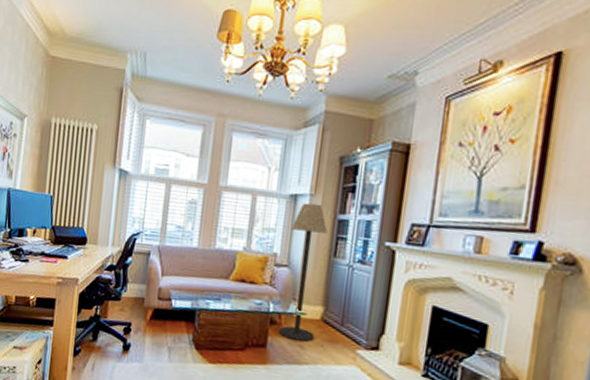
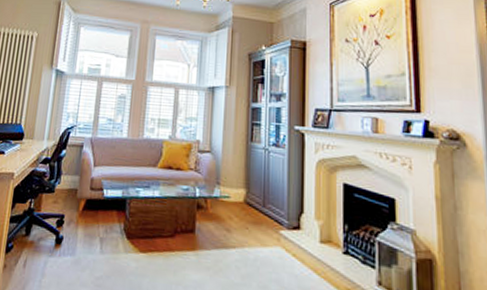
floor lamp: present [278,202,328,342] -> none [205,94,244,225]

